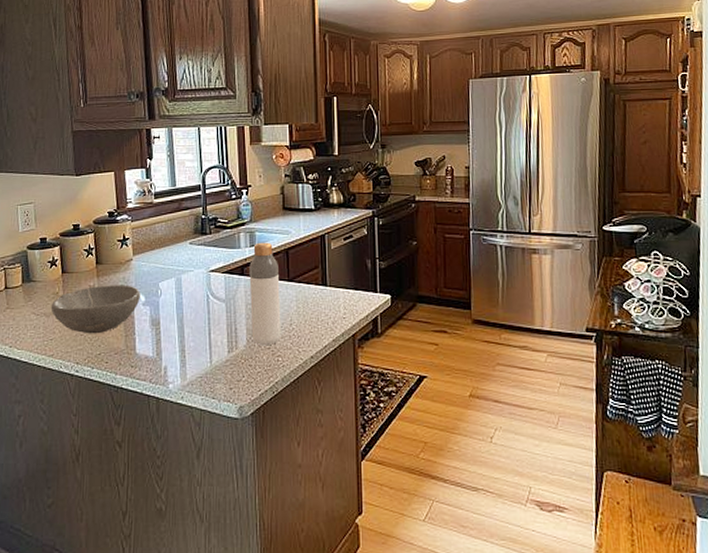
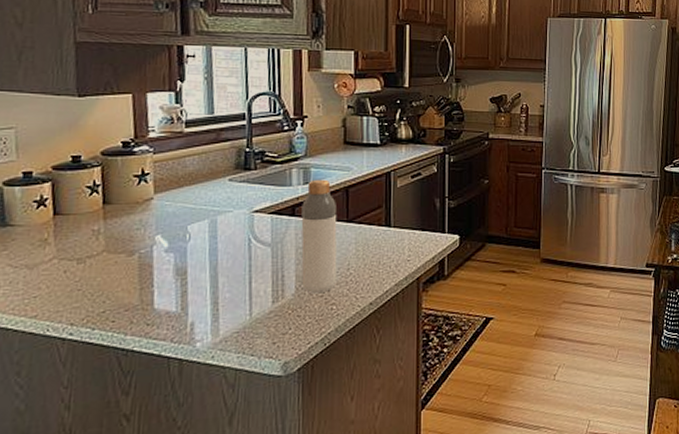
bowl: present [50,285,140,334] -> none [35,228,163,289]

